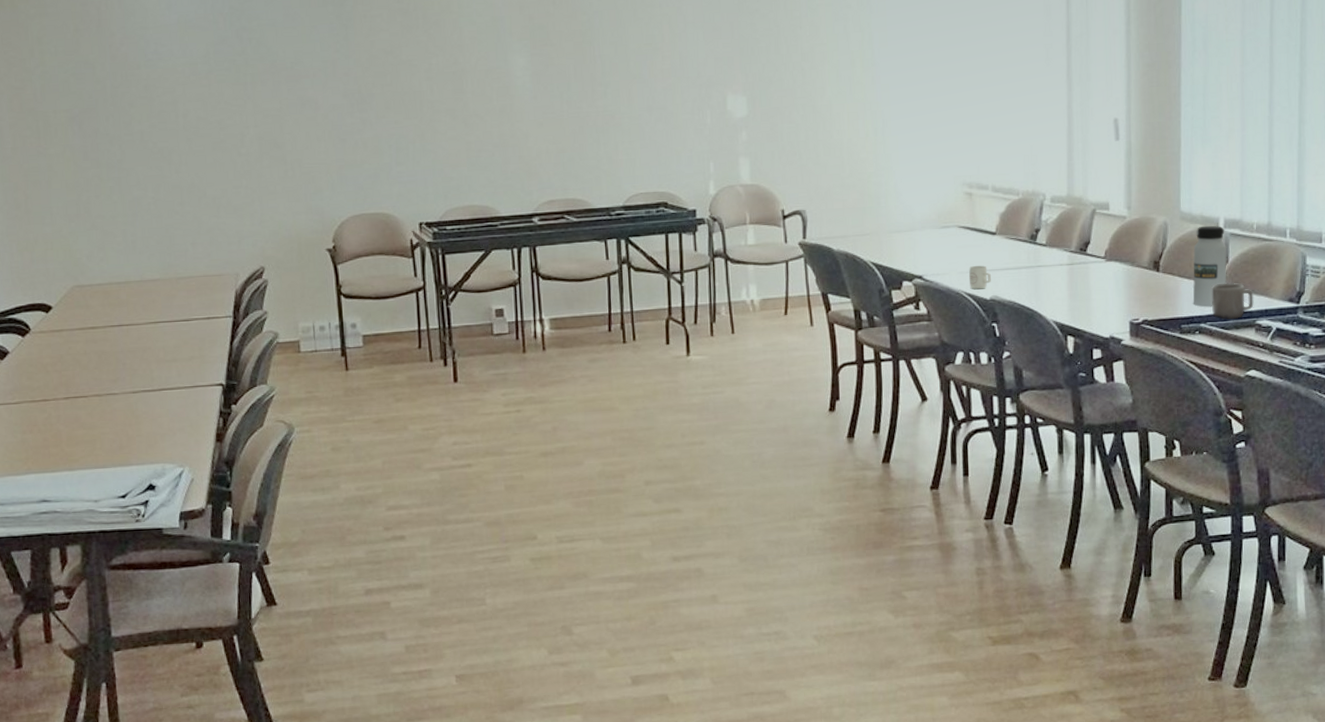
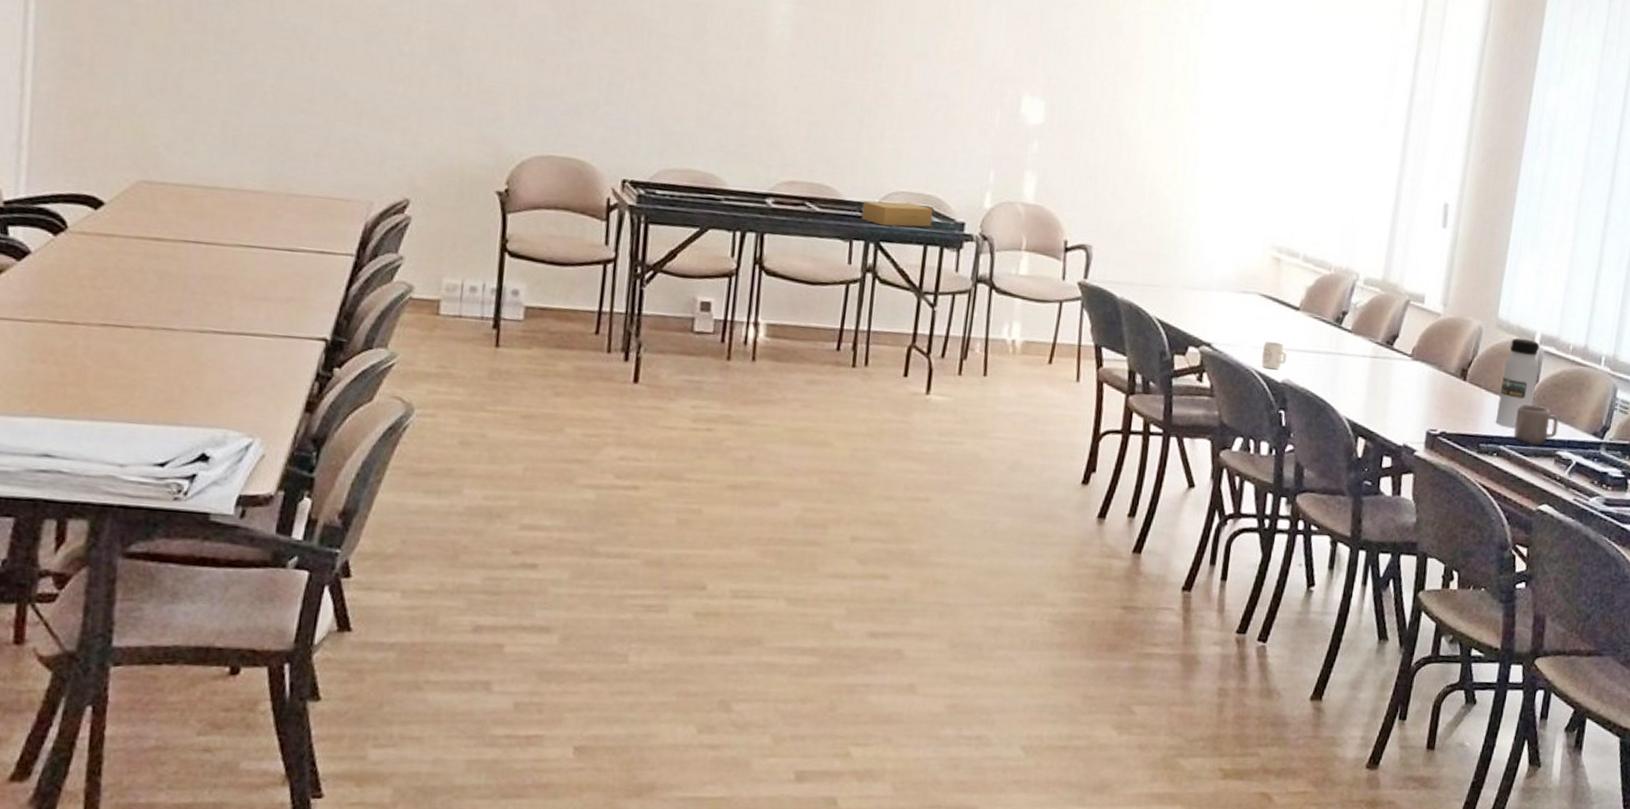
box: none [610,201,669,224] -> present [862,201,933,228]

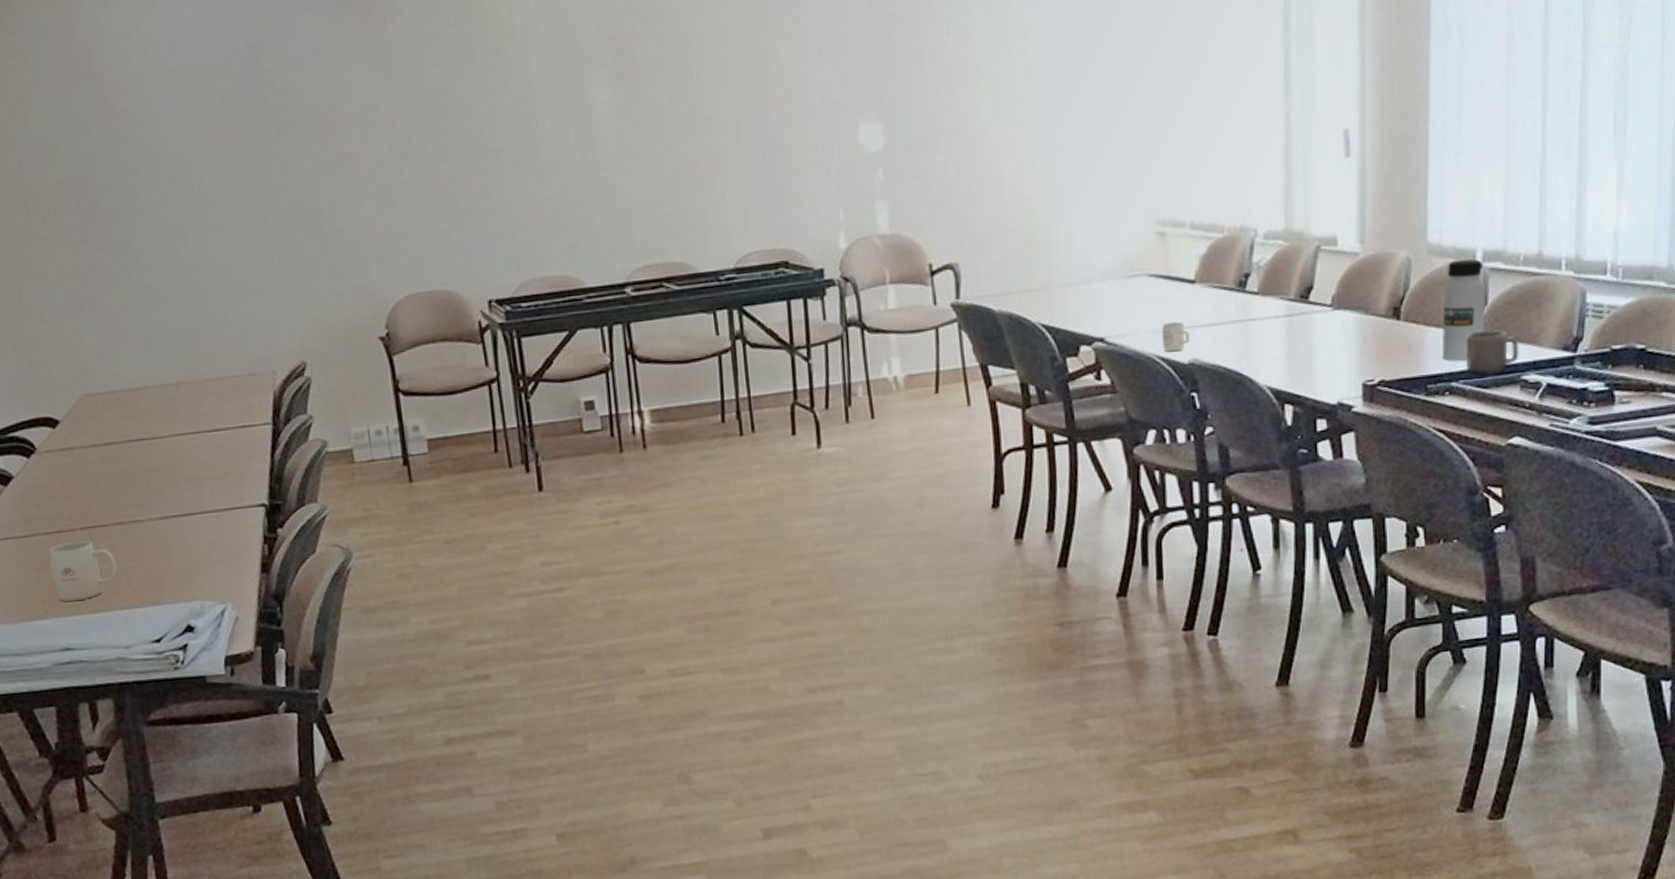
mug: none [49,336,134,404] -> present [48,540,118,602]
box: present [862,201,933,228] -> none [719,260,790,290]

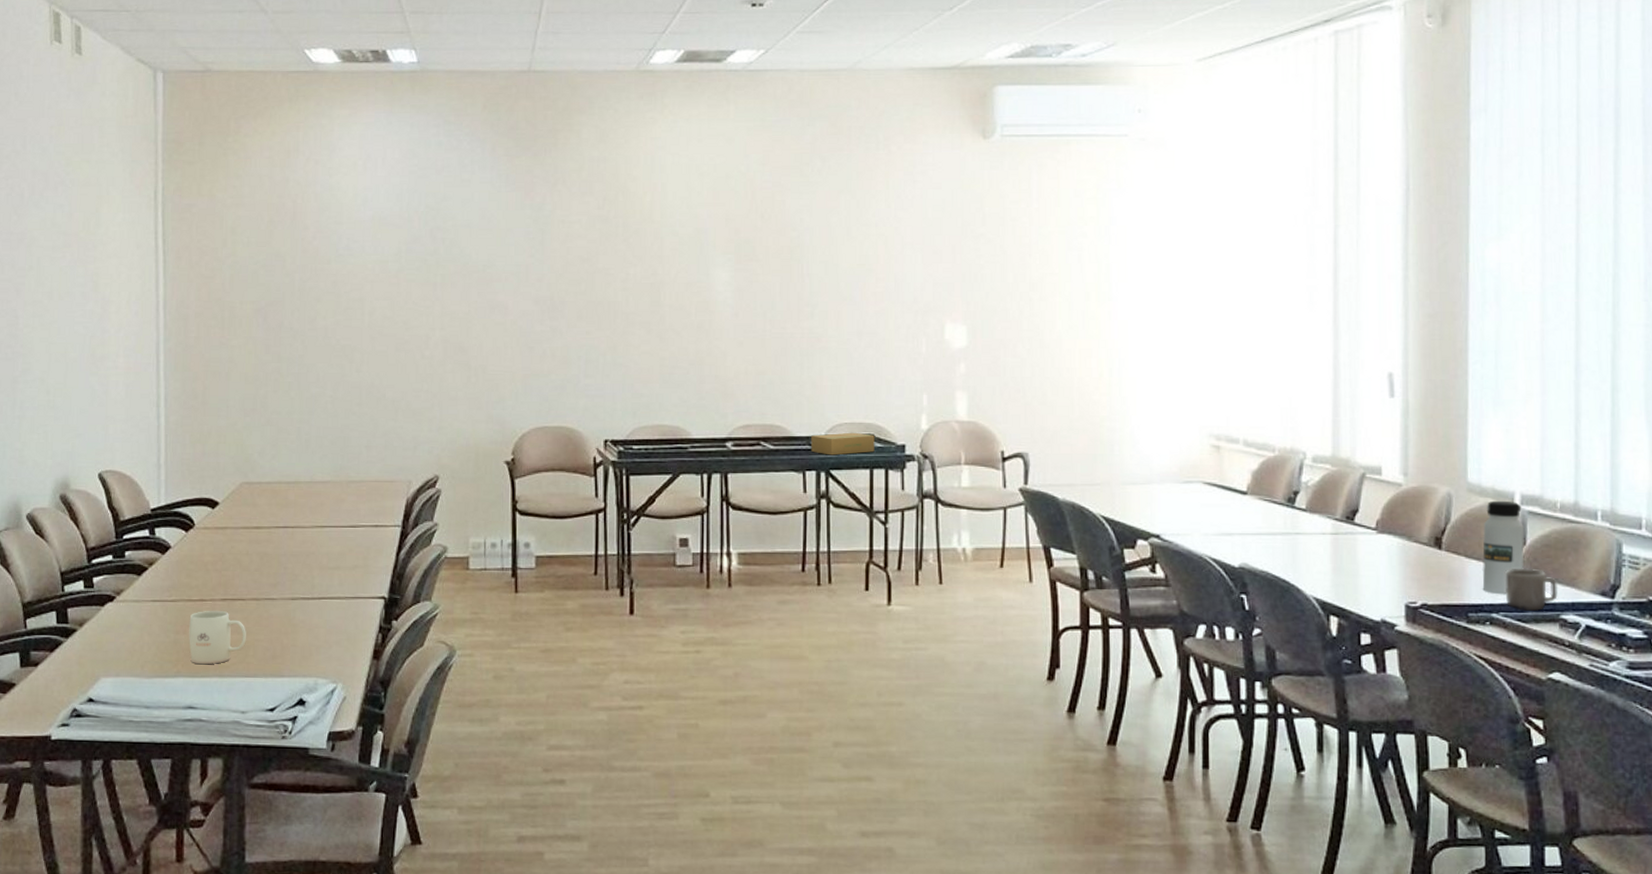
box: none [719,260,790,290] -> present [811,432,875,456]
mug: present [1161,322,1190,352] -> none [1214,528,1240,555]

